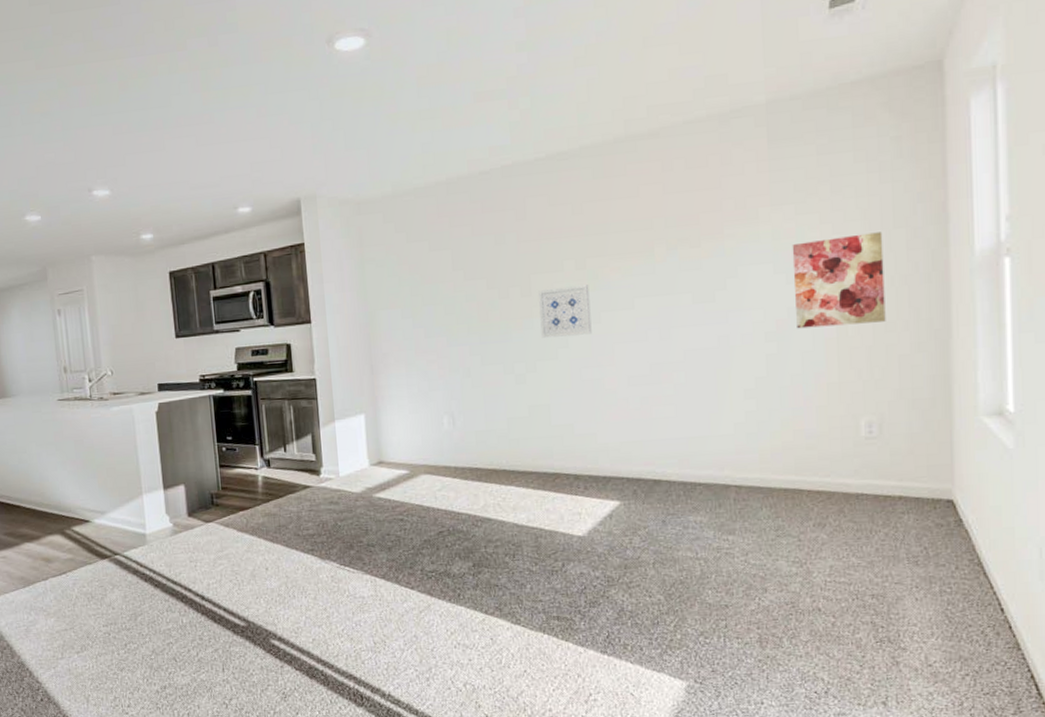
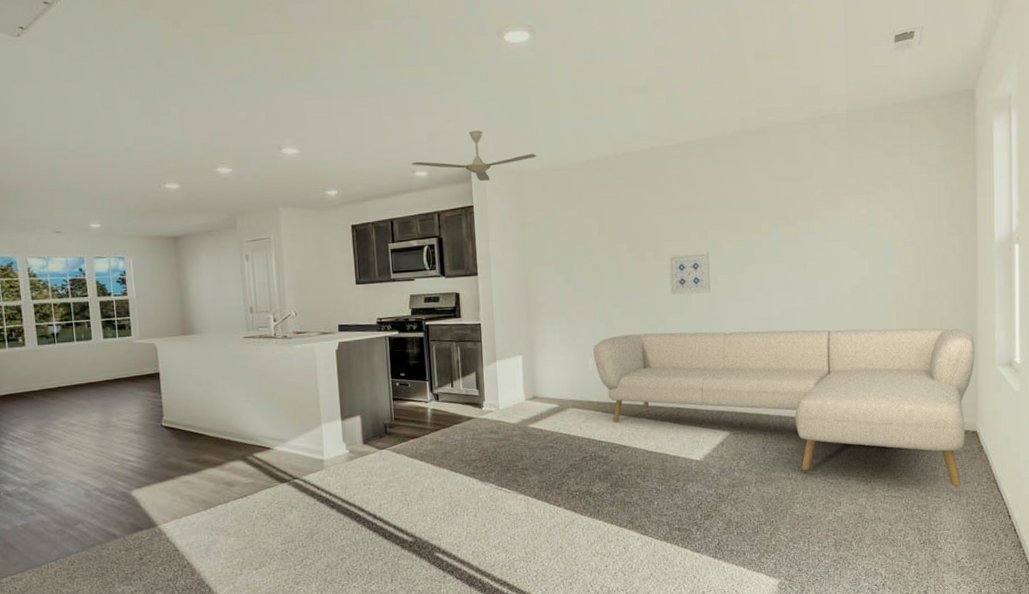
ceiling fan: none [233,156,376,214] -> present [412,130,536,181]
sofa: none [448,368,949,572] -> present [593,328,975,487]
wall art: present [792,232,886,329] -> none [864,220,931,294]

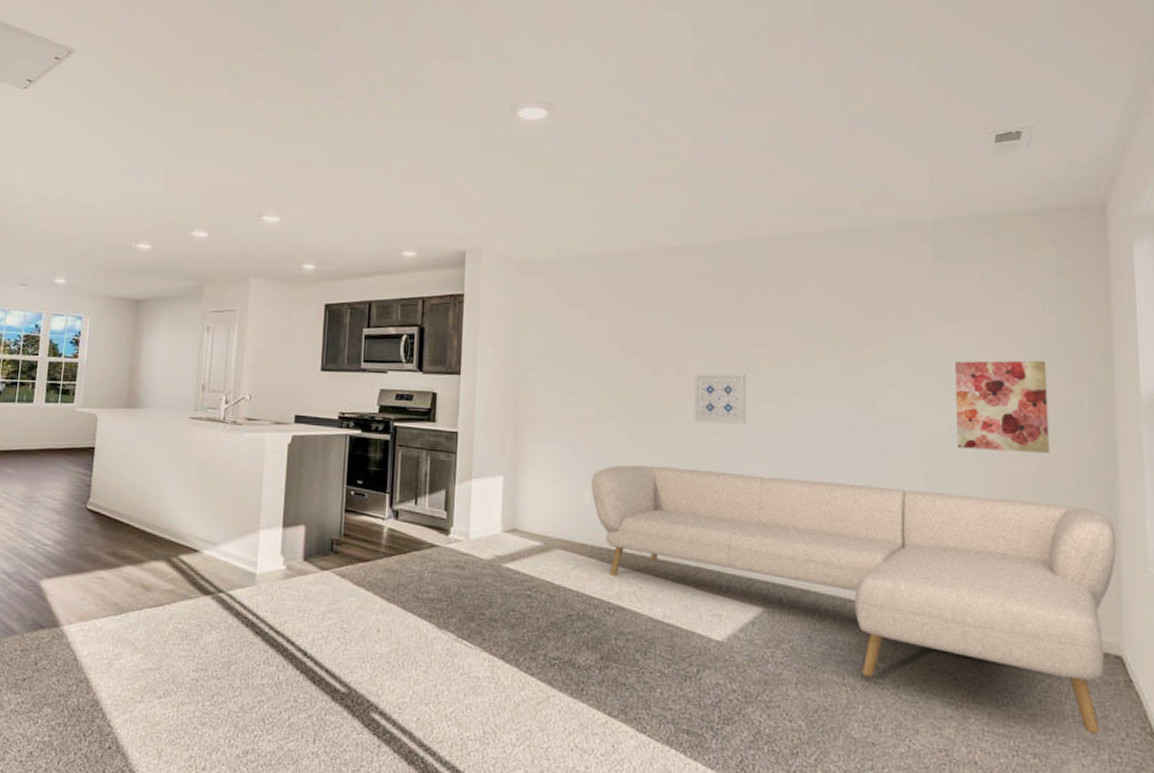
ceiling fan: present [412,130,536,181] -> none [400,211,543,267]
wall art: none [864,220,931,294] -> present [954,360,1050,453]

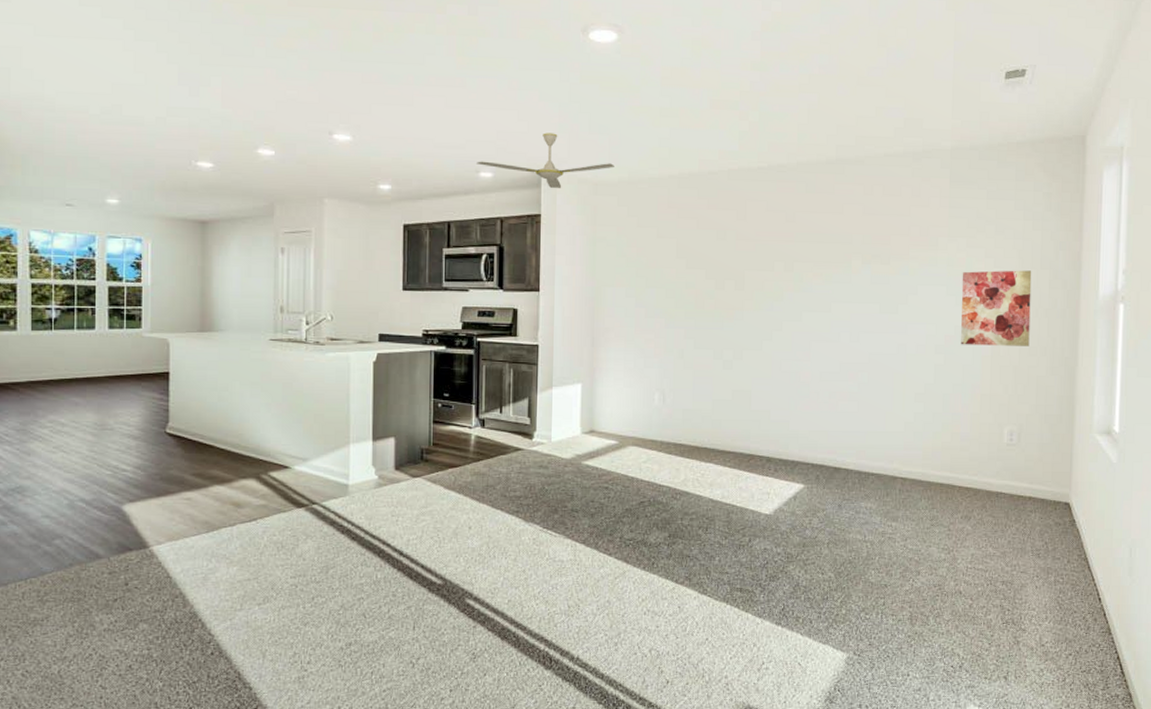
ceiling fan: none [400,211,543,267] -> present [476,133,614,188]
sofa: present [591,465,1116,735] -> none [660,369,1072,563]
wall art: present [694,373,746,425] -> none [749,285,794,330]

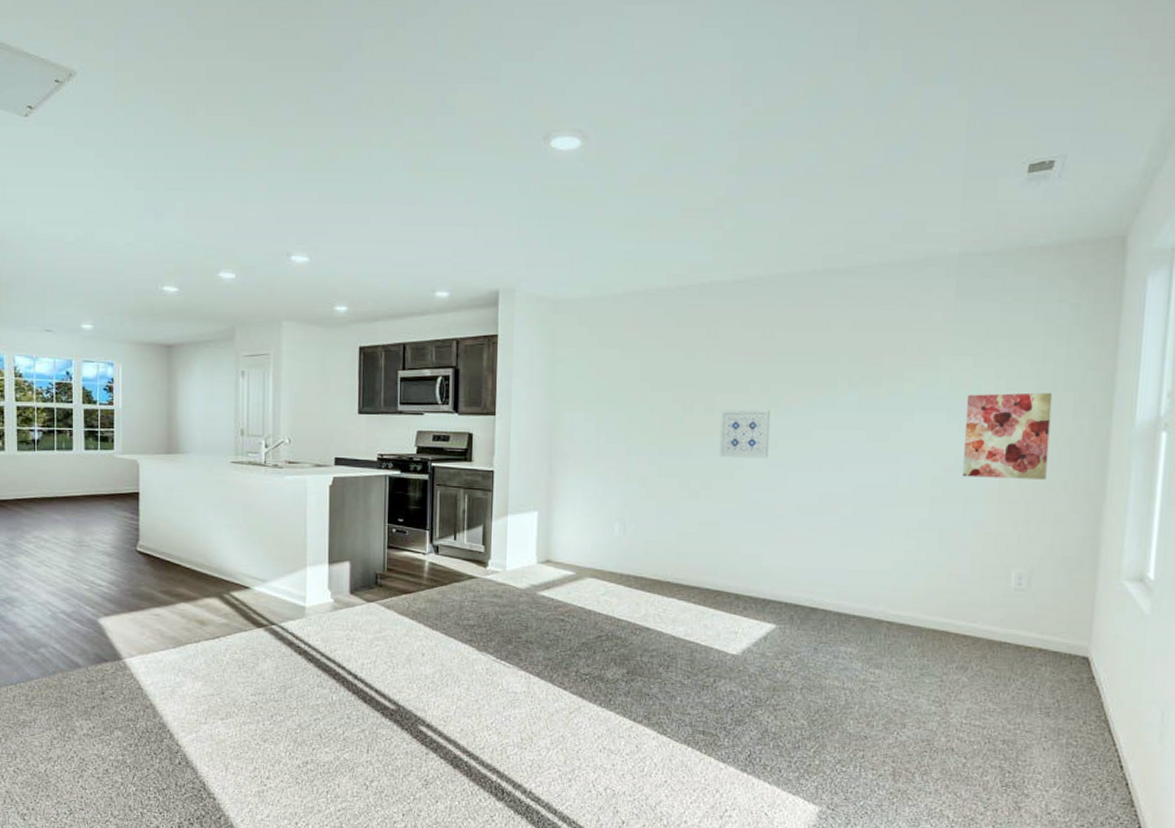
ceiling fan: present [476,133,614,188] -> none [432,249,576,307]
wall art: none [749,285,794,330] -> present [719,409,771,458]

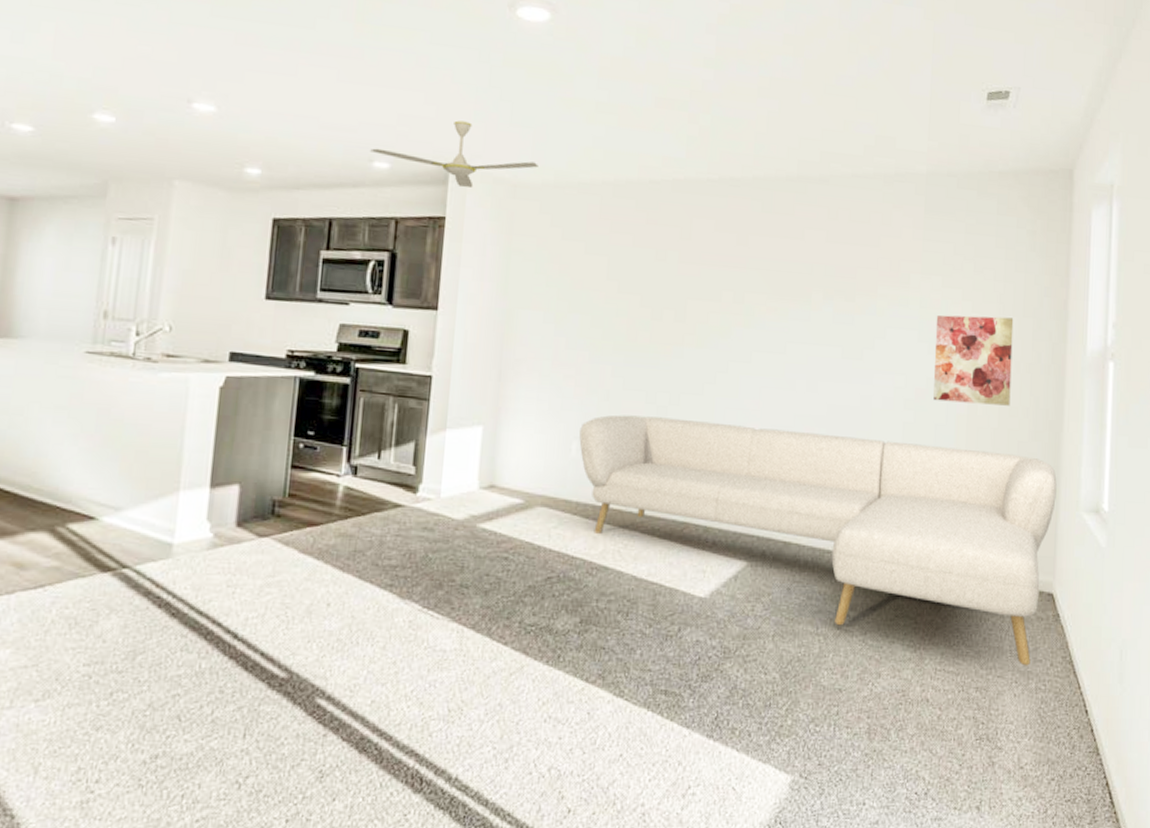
ceiling fan: none [432,249,576,307] -> present [370,120,538,187]
sofa: none [621,498,1097,723] -> present [579,415,1057,666]
wall art: present [719,409,771,458] -> none [690,318,744,373]

